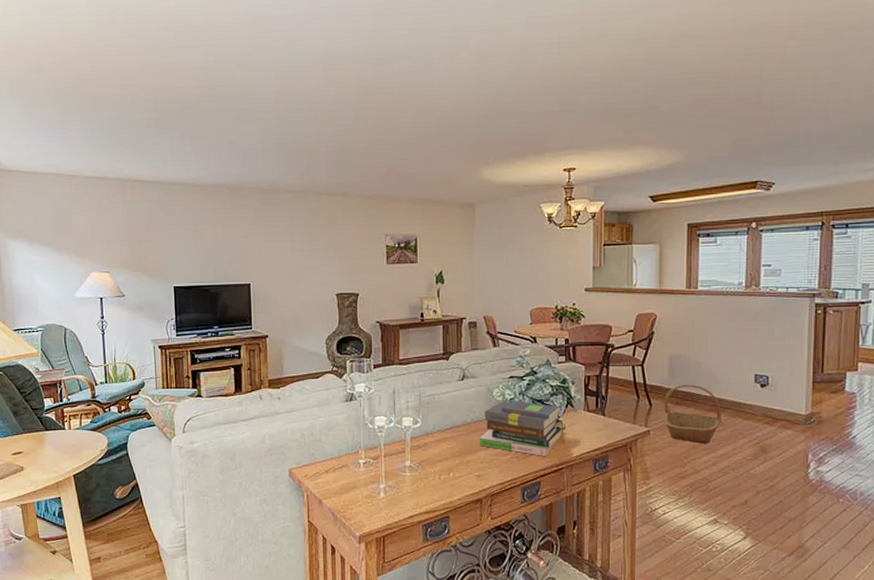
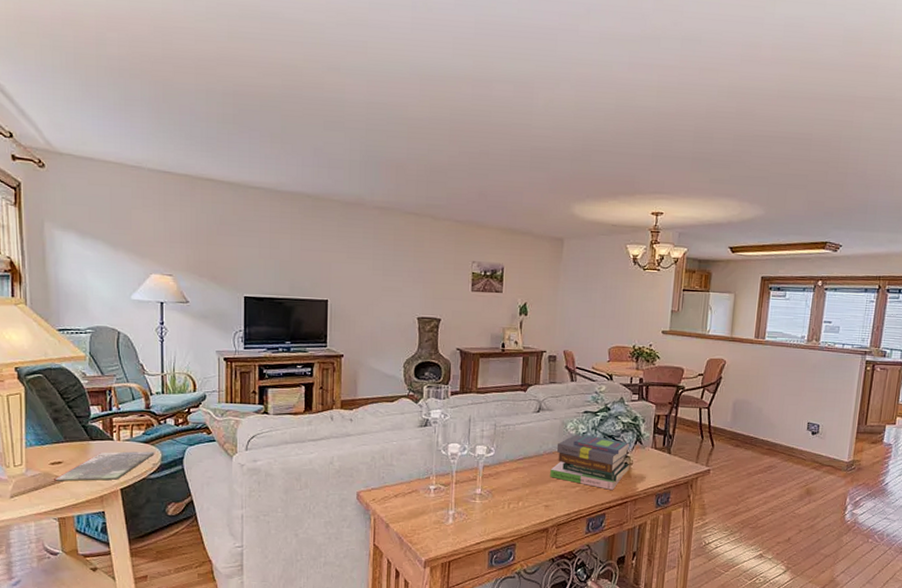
magazine: none [16,438,102,470] -> present [54,451,155,482]
basket: present [664,384,721,444] -> none [724,428,775,484]

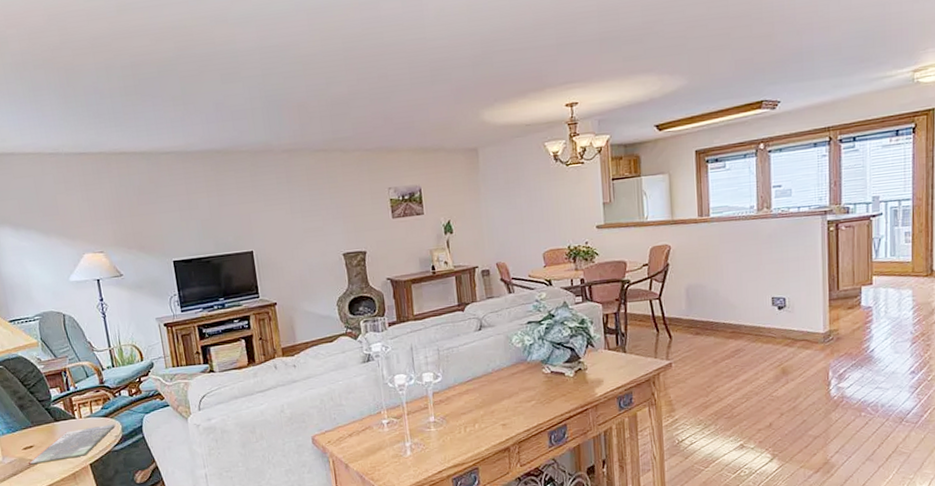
books: present [550,434,630,490] -> none [502,345,585,399]

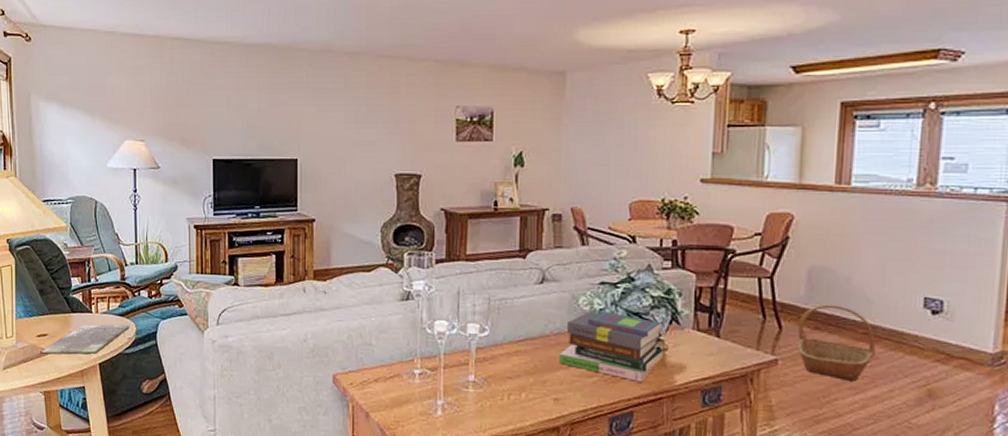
books: none [502,345,585,399] -> present [559,310,665,382]
basket: none [683,313,742,371] -> present [798,304,876,381]

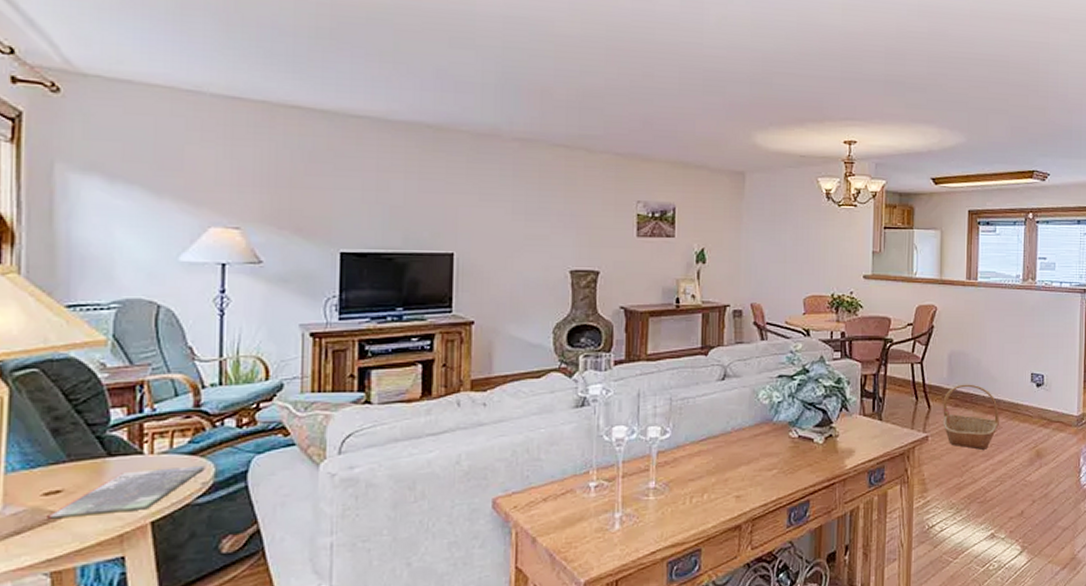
books: present [559,310,665,382] -> none [740,403,836,470]

